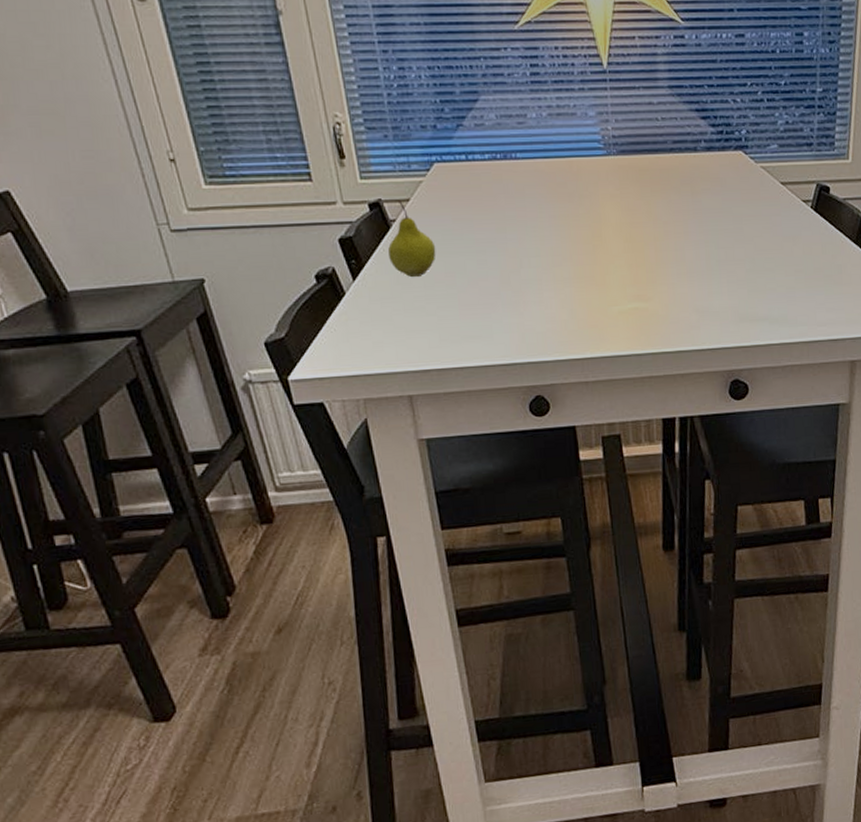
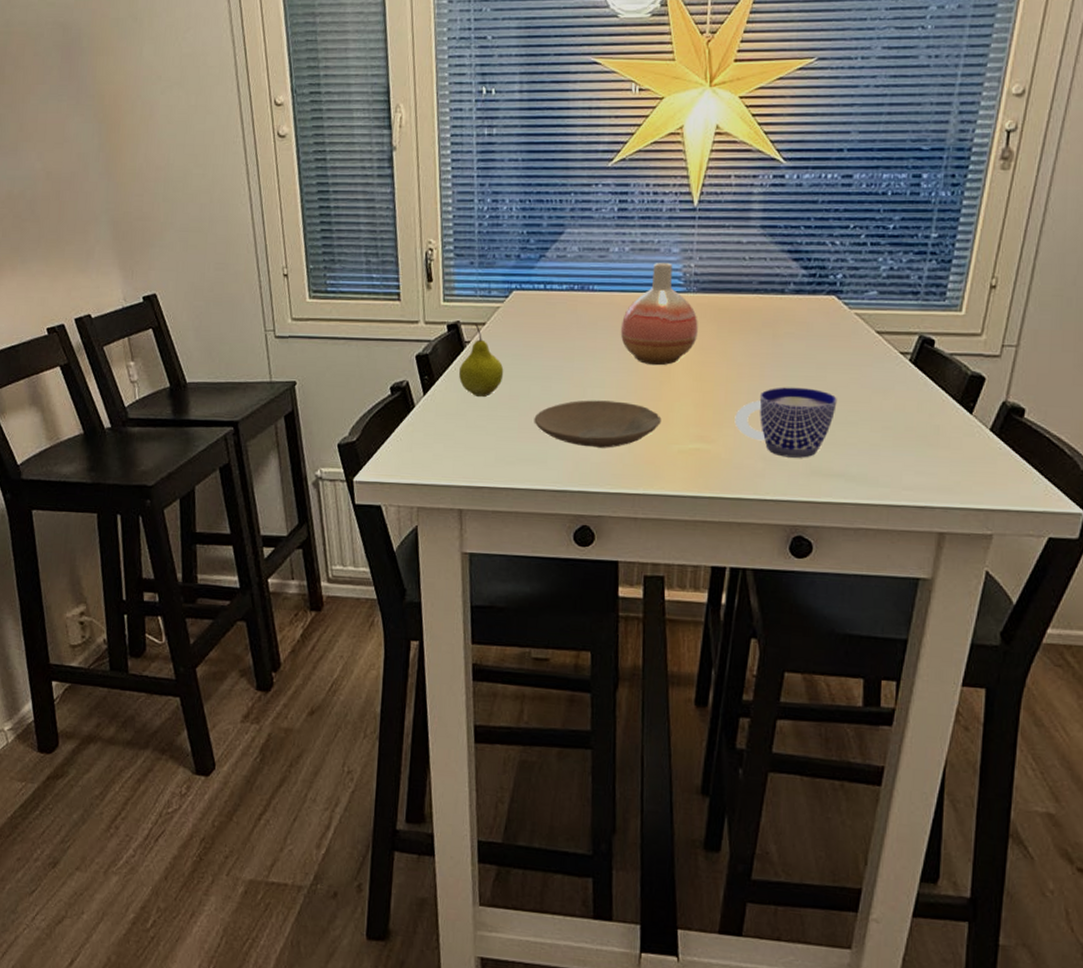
plate: none [474,268,599,318] -> present [534,400,662,448]
vase: none [548,127,623,230] -> present [620,263,698,366]
cup: none [666,240,755,308] -> present [734,387,837,458]

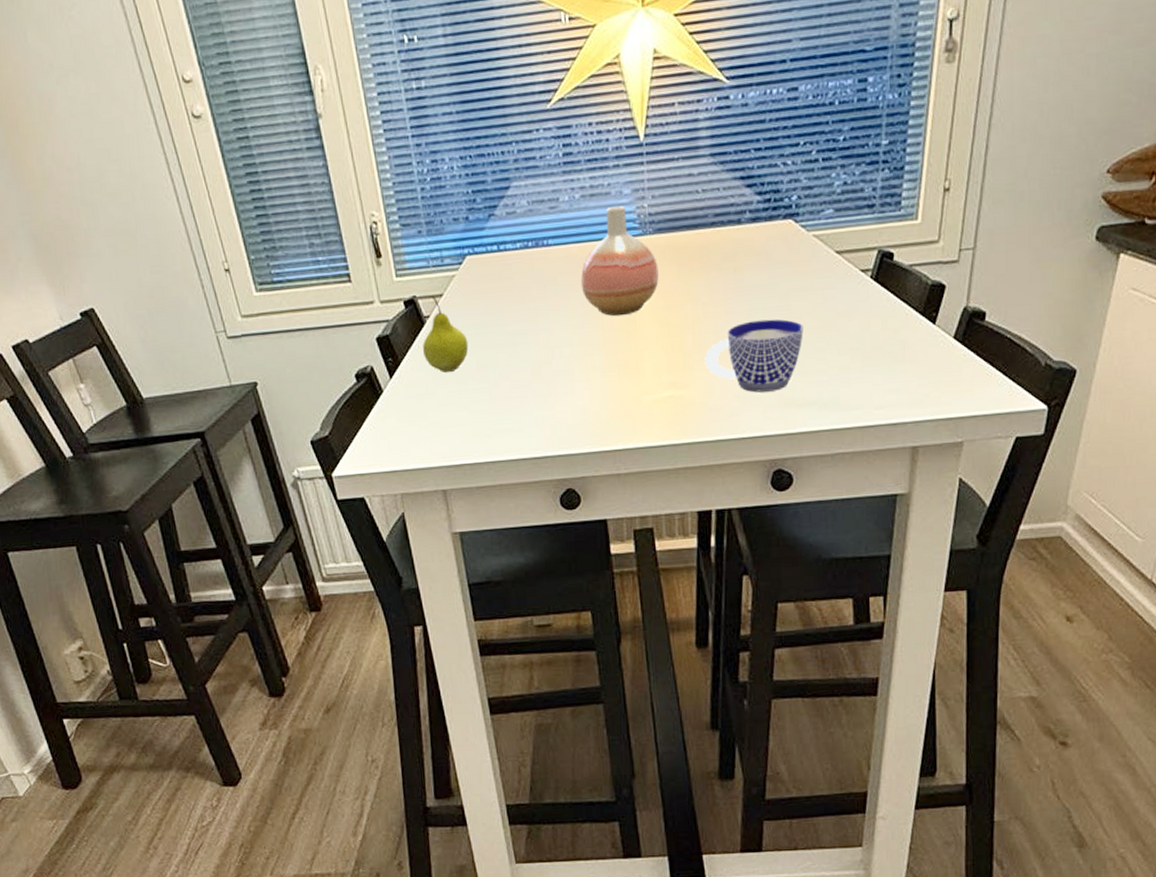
plate: present [534,400,662,448] -> none [505,358,633,410]

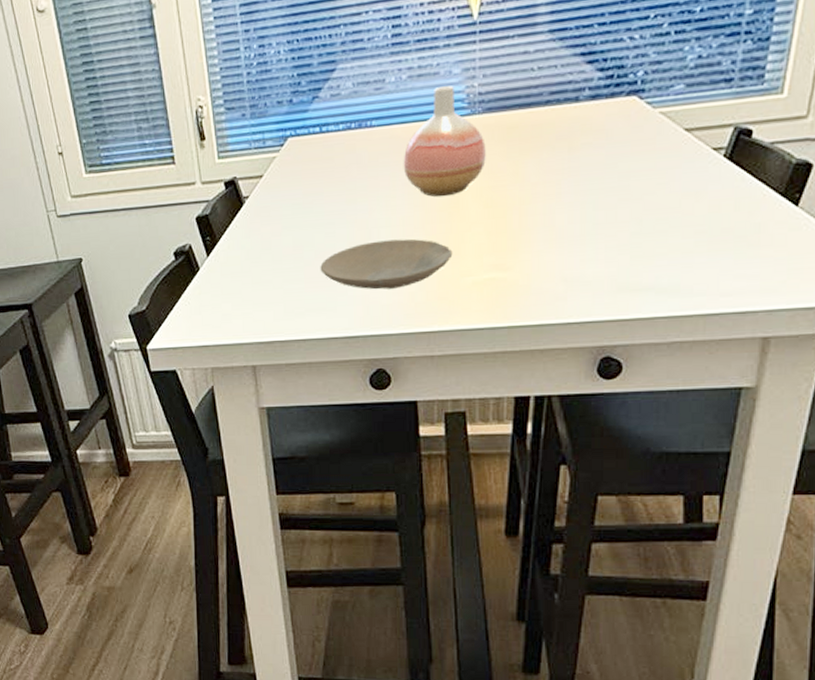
fruit: present [423,295,469,373] -> none [241,176,286,251]
plate: none [505,358,633,410] -> present [320,238,453,290]
cup: present [704,319,804,393] -> none [531,200,643,277]

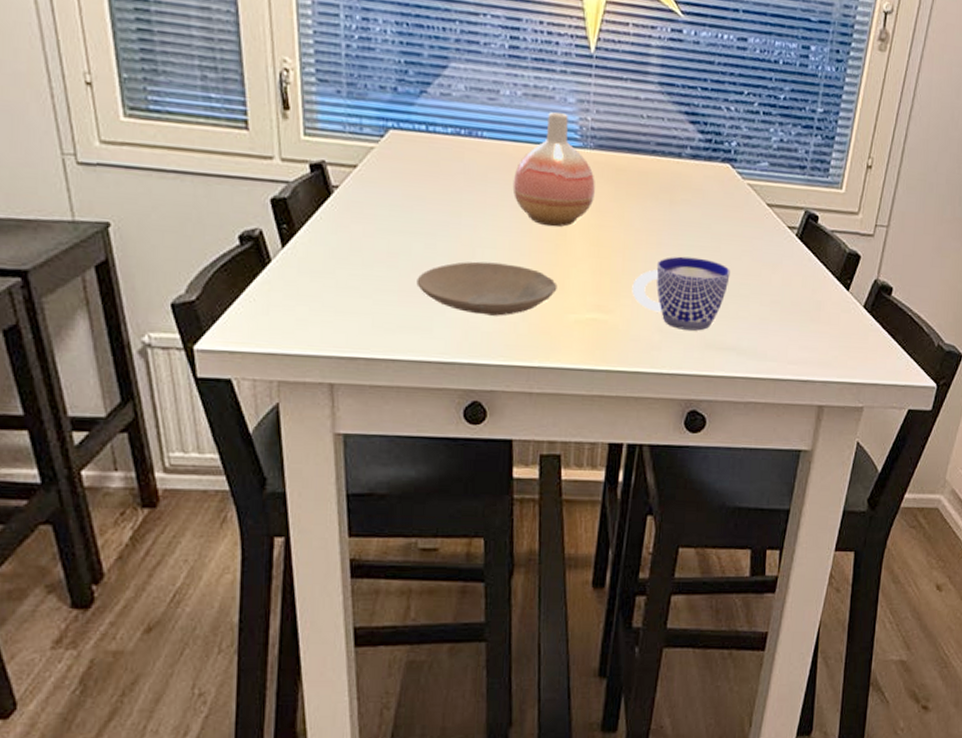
cup: none [531,200,643,277] -> present [632,256,730,331]

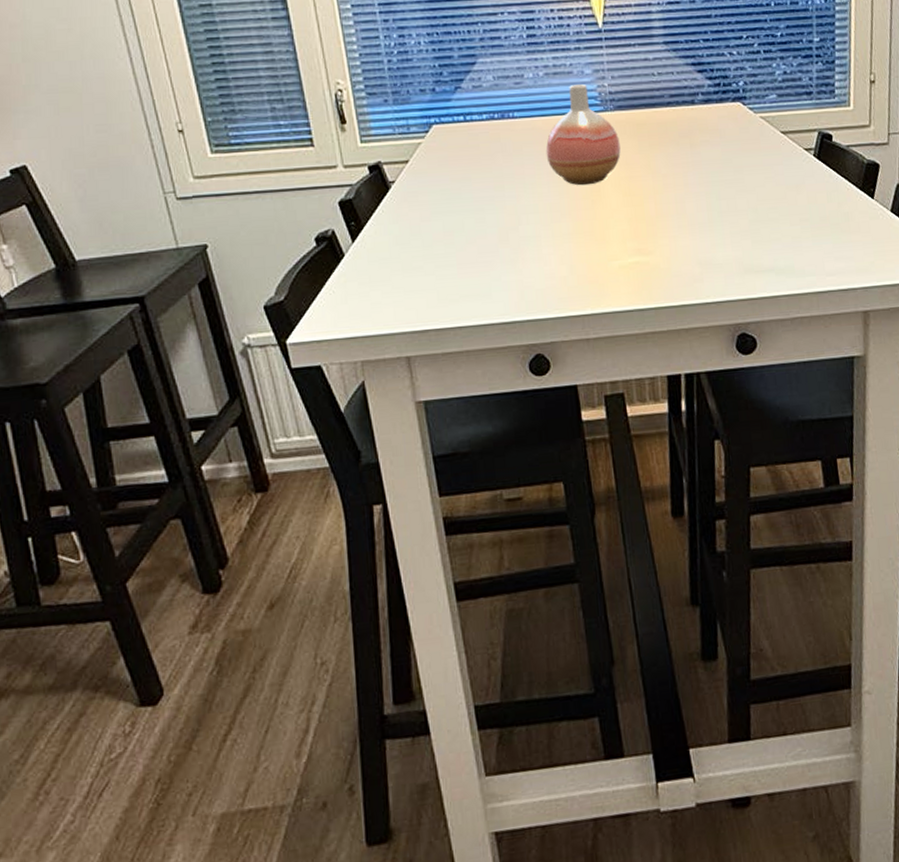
plate: present [416,261,557,316] -> none [472,224,599,275]
cup: present [632,256,730,331] -> none [667,191,757,260]

